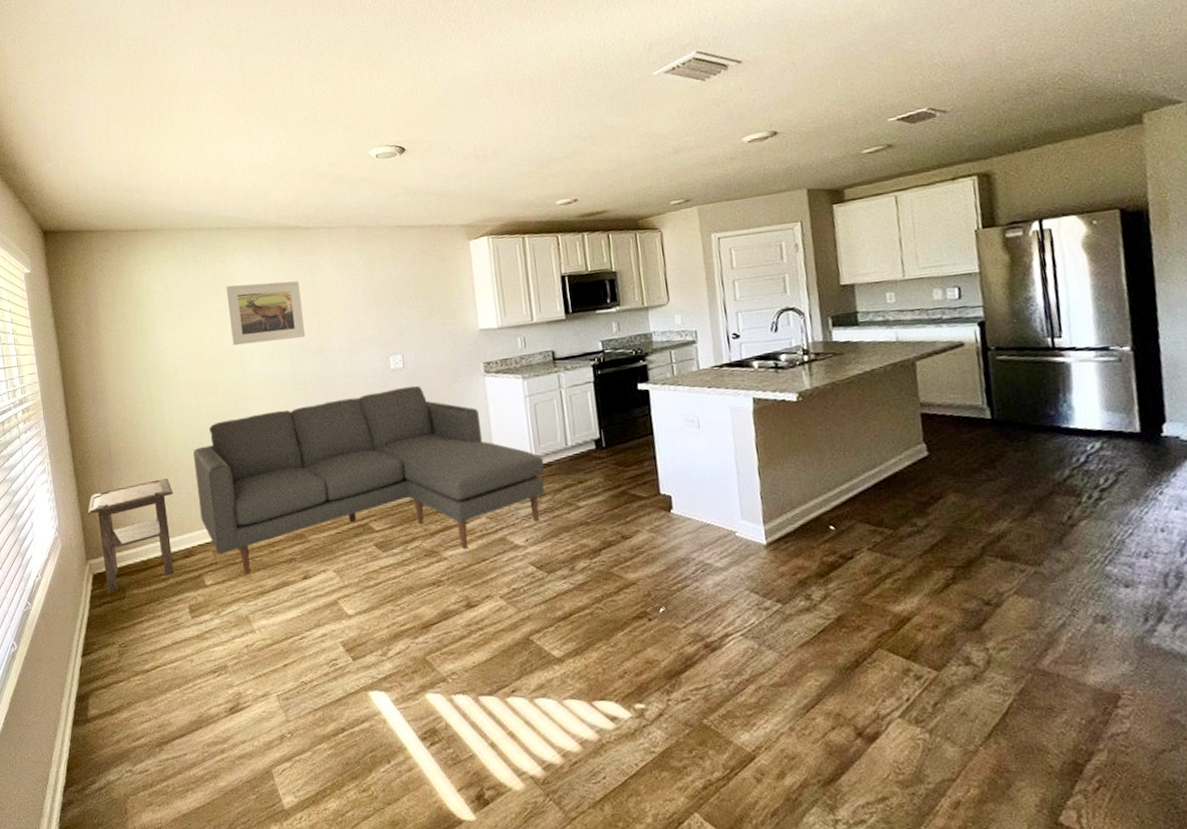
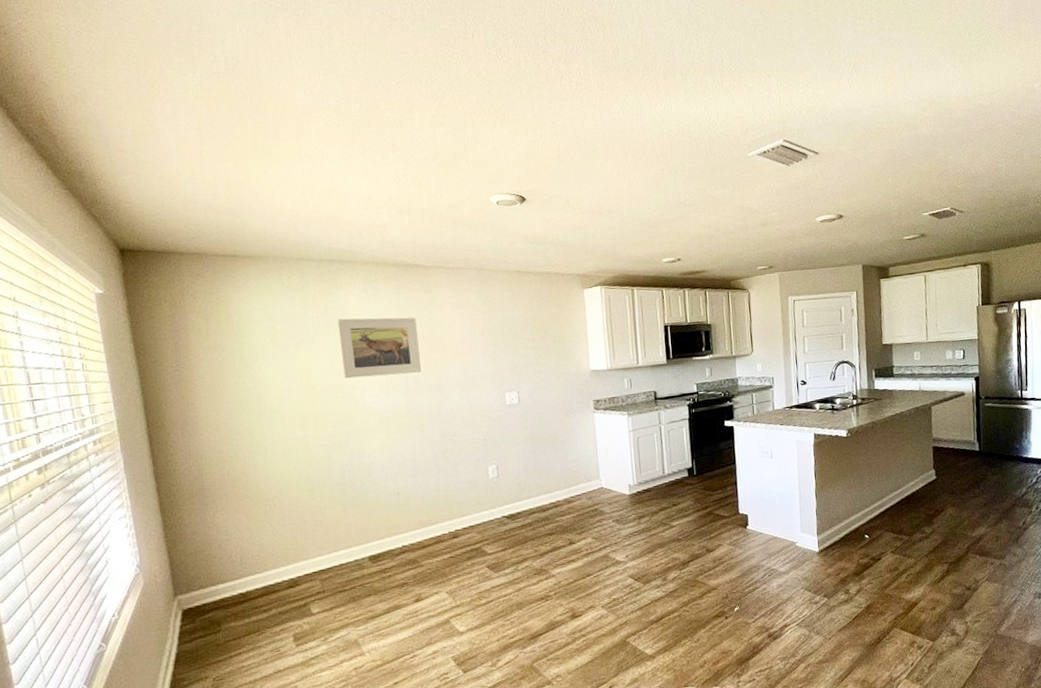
side table: present [87,478,175,594] -> none [175,510,278,629]
sofa: present [193,386,545,574] -> none [299,420,644,600]

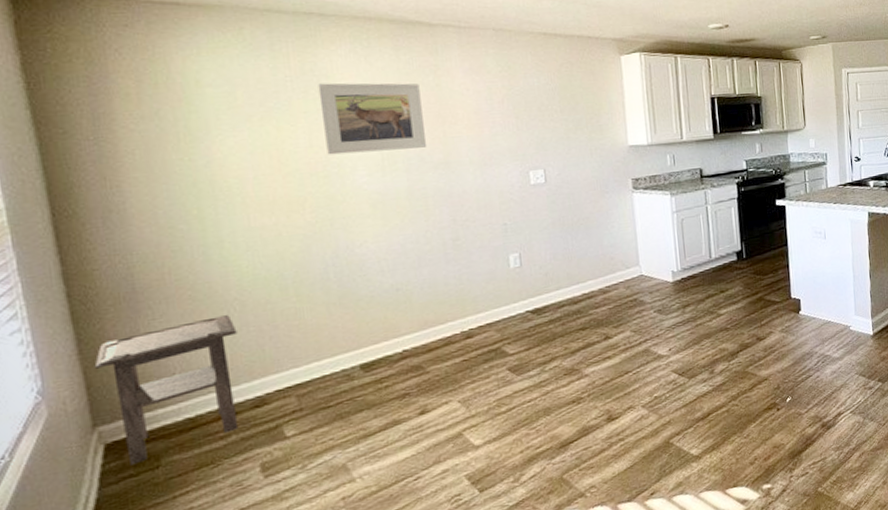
side table: none [175,510,278,629] -> present [94,315,239,466]

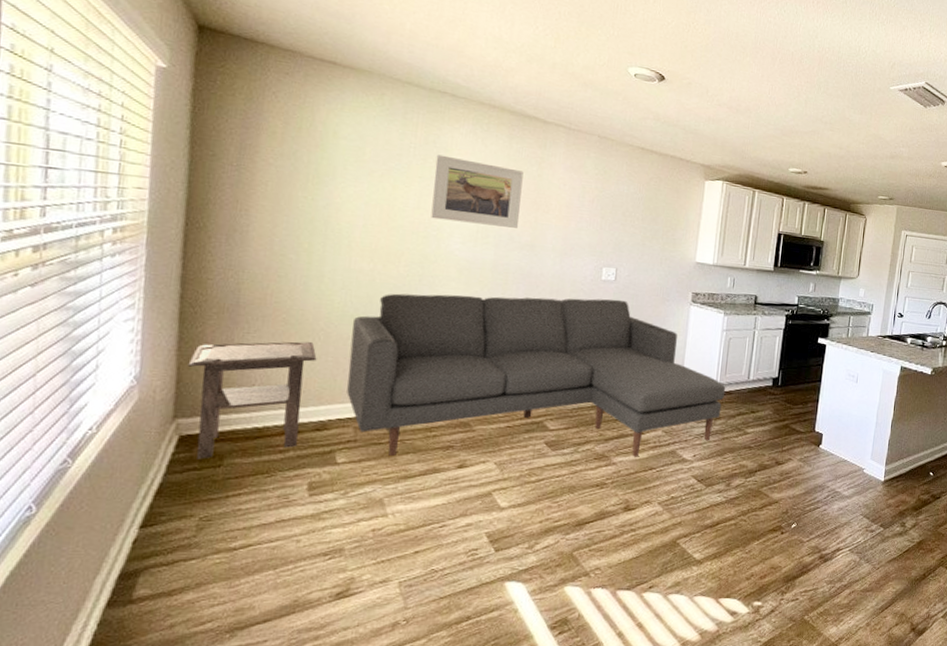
sofa: none [267,202,689,417] -> present [346,293,726,457]

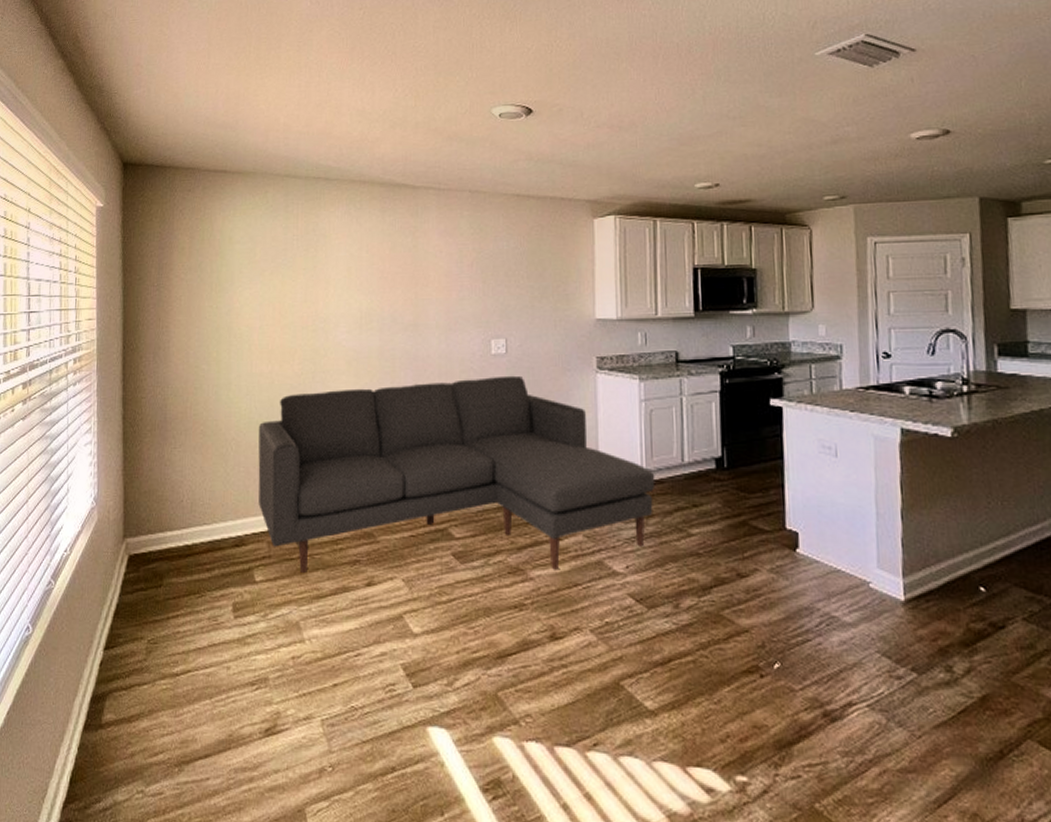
side table: present [187,341,317,460] -> none [131,453,231,580]
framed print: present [431,154,524,228] -> none [316,242,400,310]

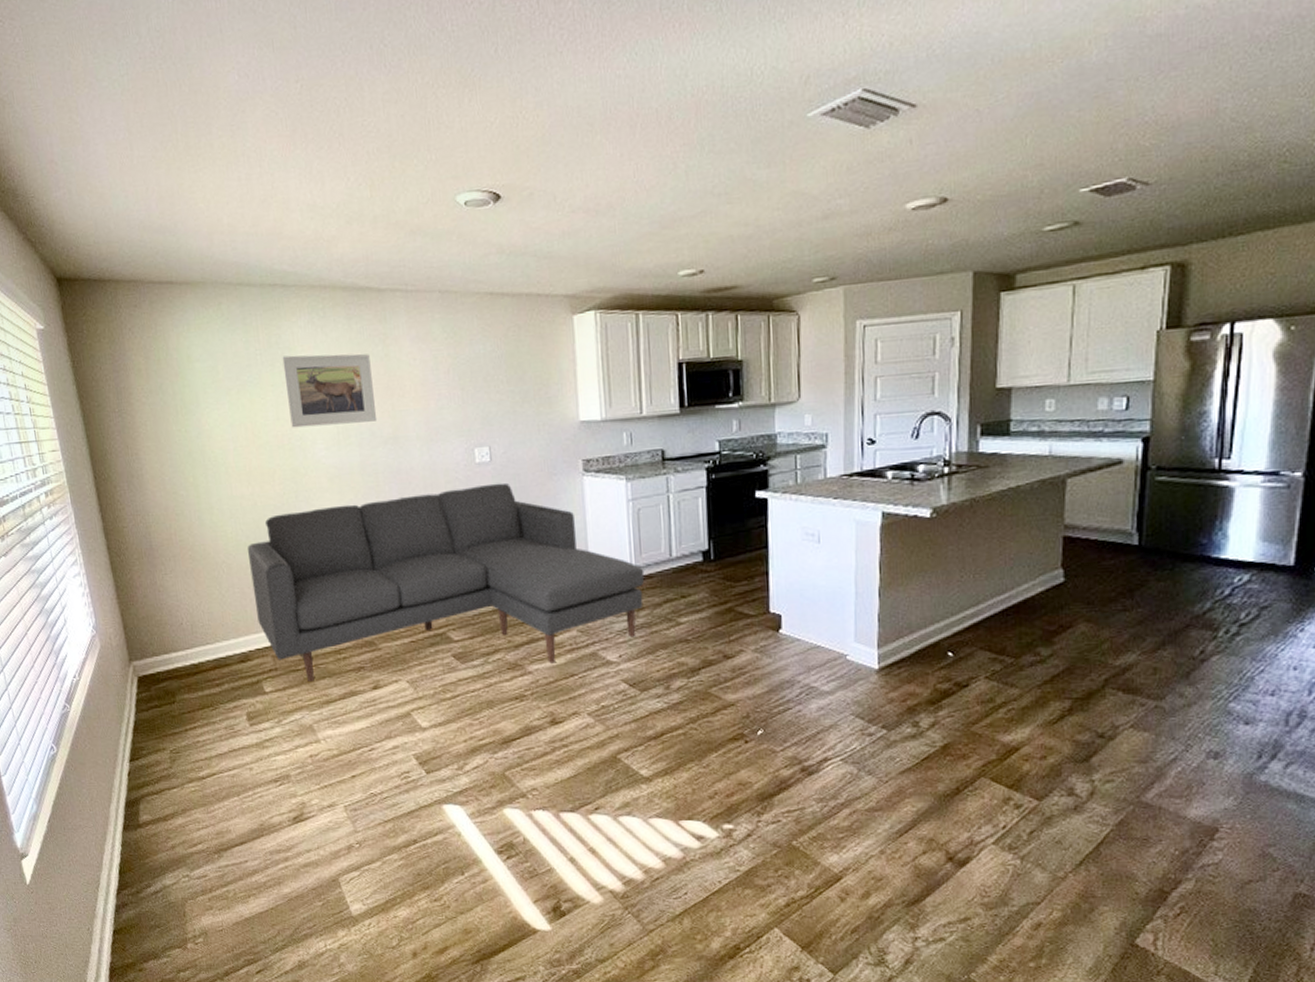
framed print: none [316,242,400,310] -> present [282,354,378,428]

